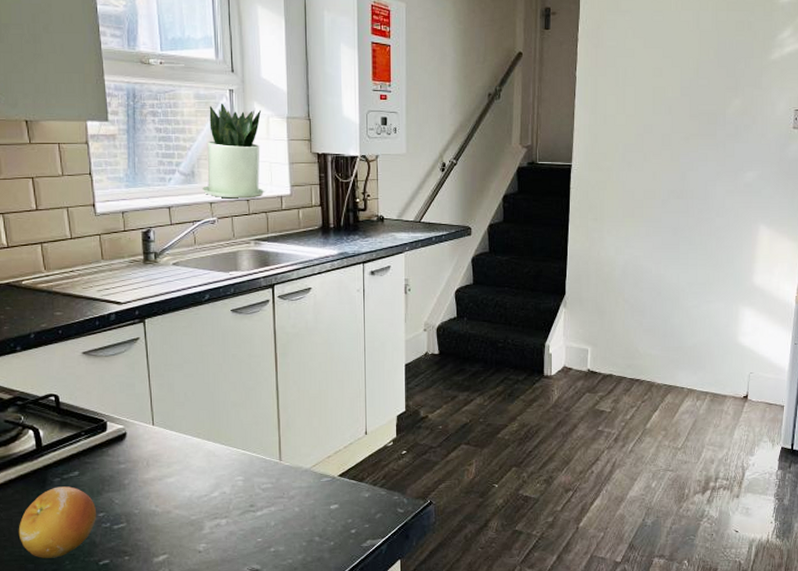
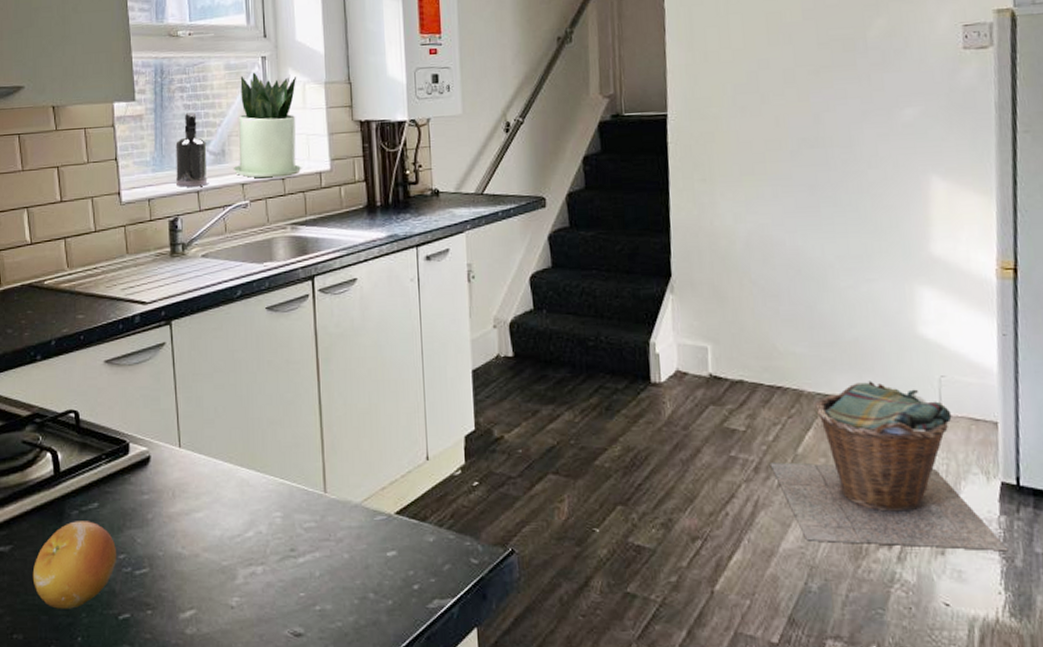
spray bottle: none [147,136,178,203] -> present [175,112,208,187]
laundry basket: none [626,376,781,495] -> present [769,381,1009,552]

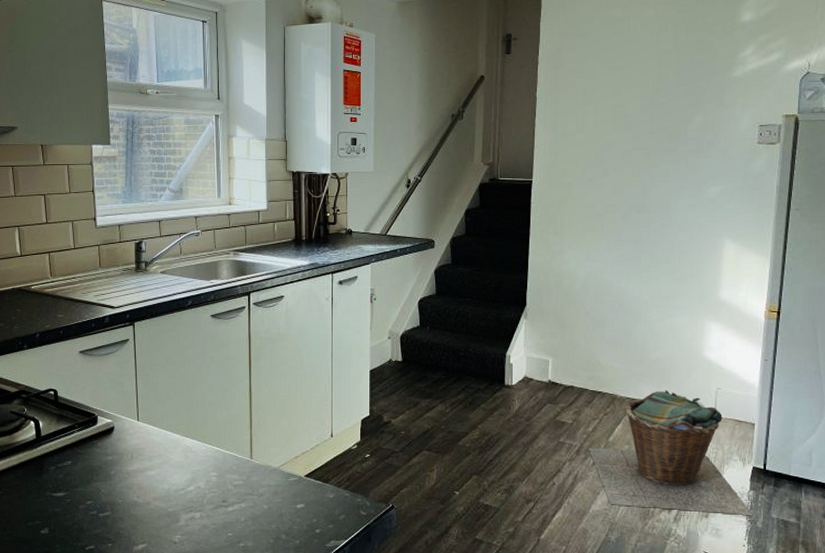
fruit: present [32,521,116,609] -> none [17,474,85,541]
spray bottle: present [175,112,208,187] -> none [141,157,168,217]
planter: present [232,72,302,179] -> none [188,127,244,213]

